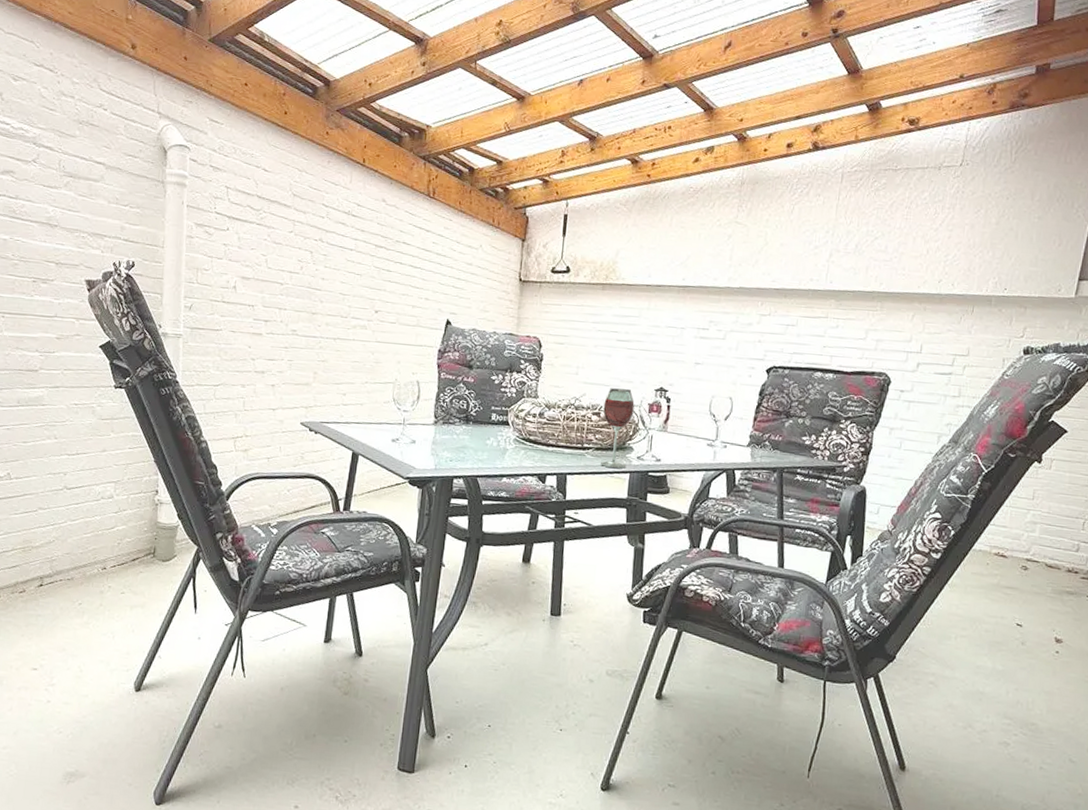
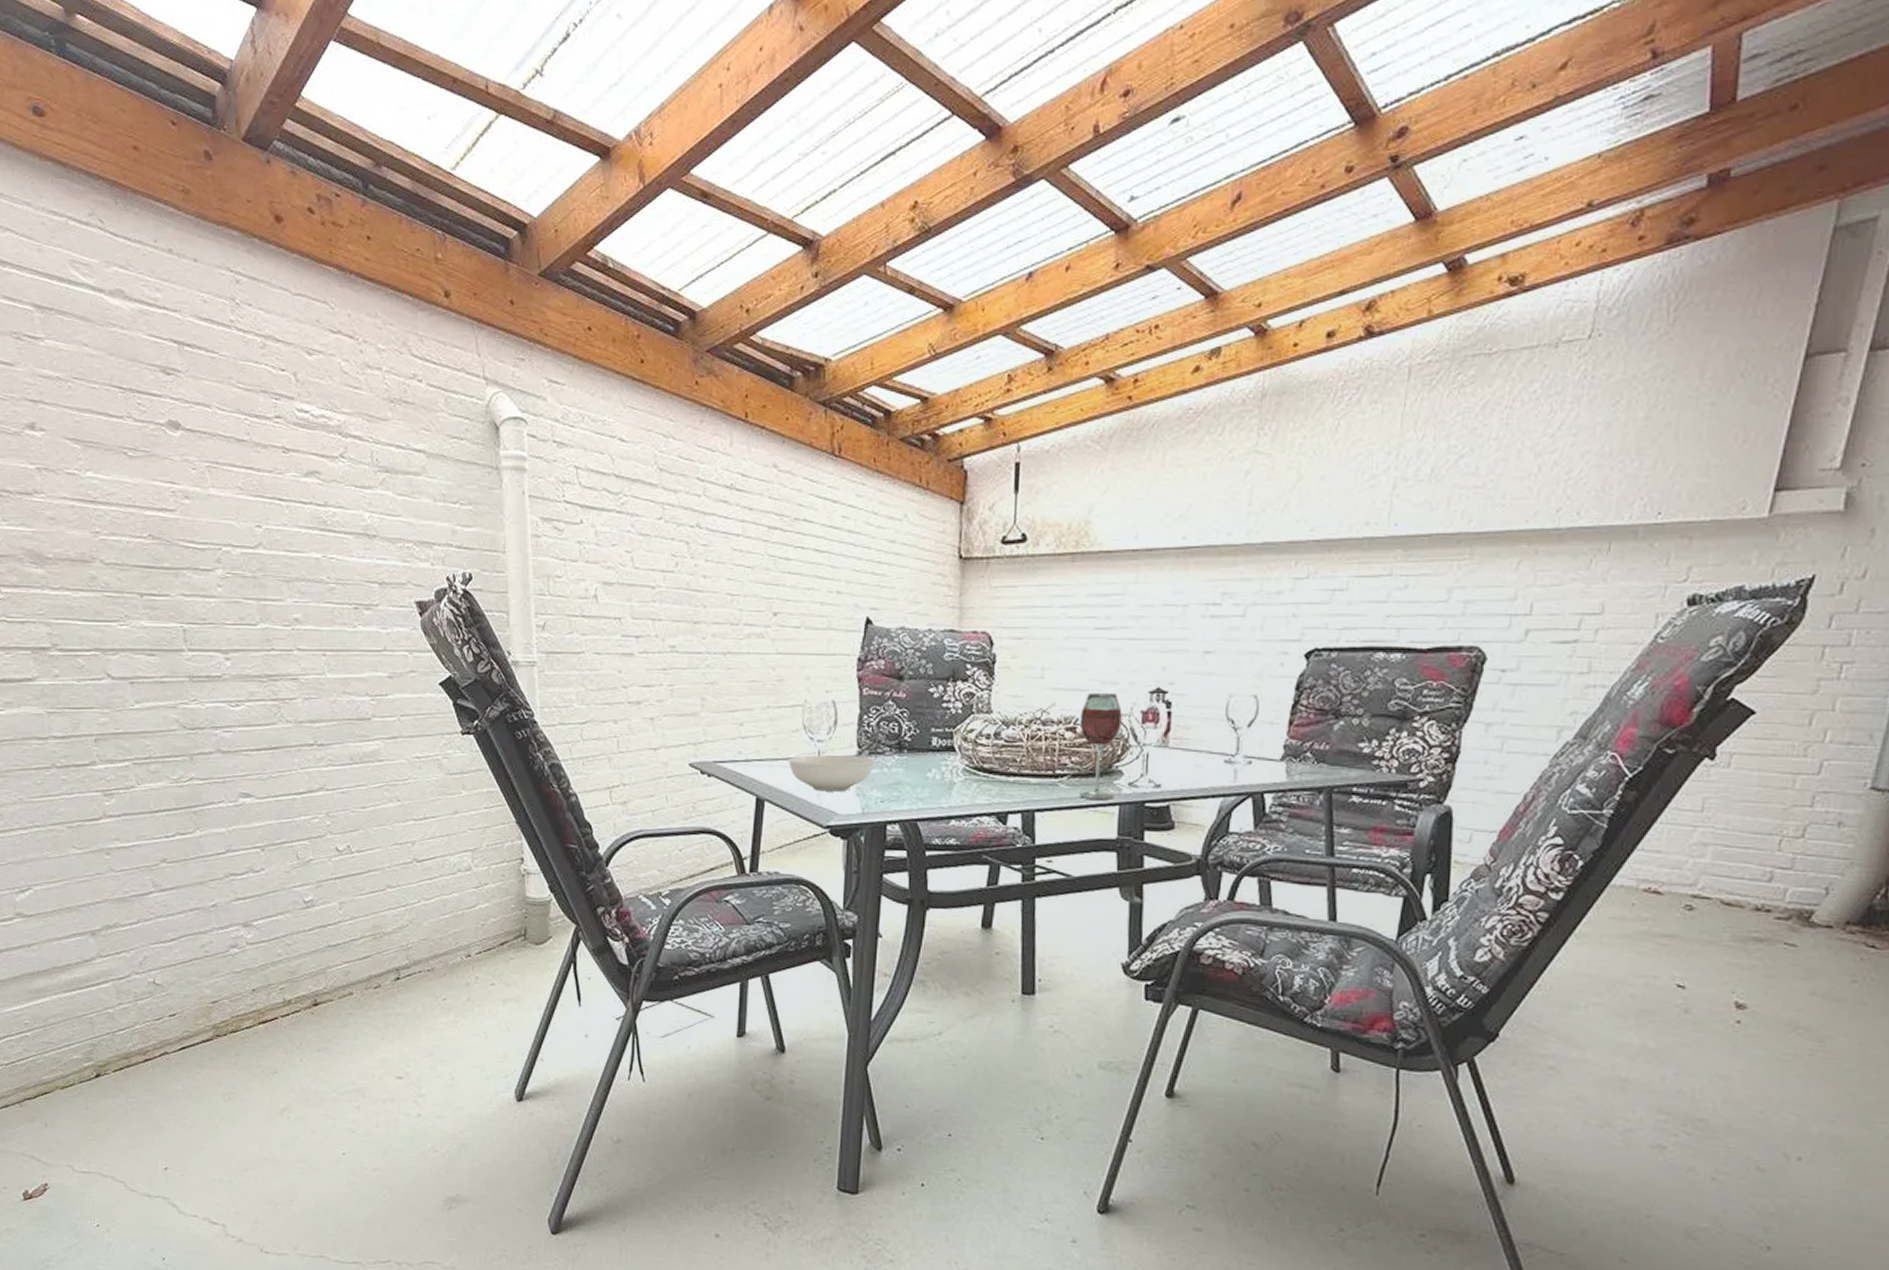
bowl: none [379,421,447,451] -> present [787,755,875,792]

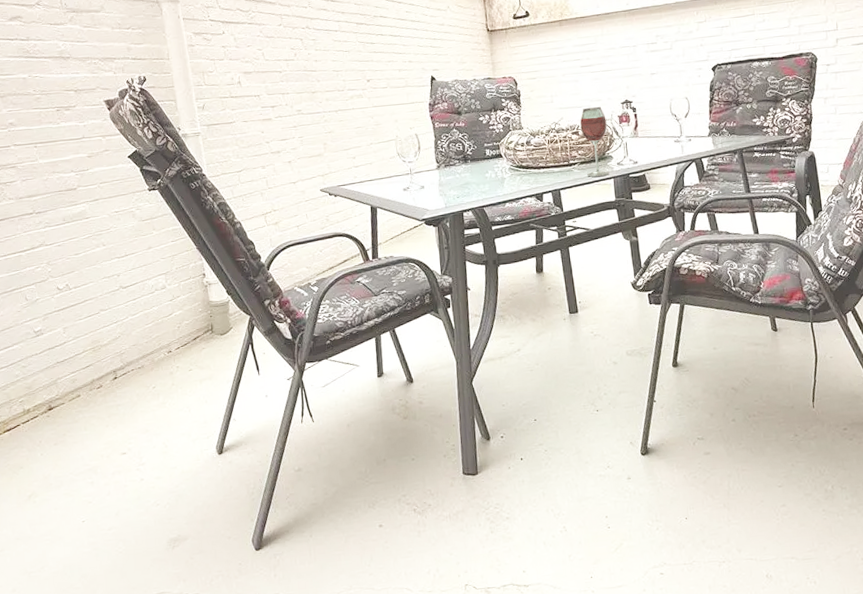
bowl: present [787,755,875,792] -> none [389,168,450,196]

